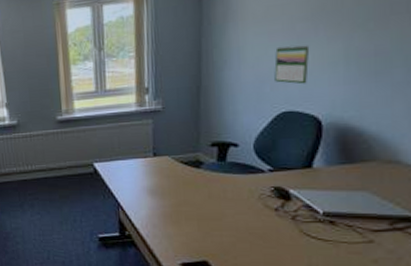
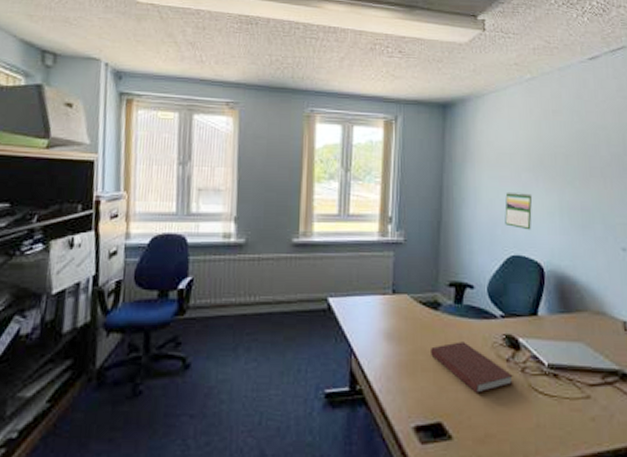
notebook: none [194,194,282,238] -> present [431,342,513,393]

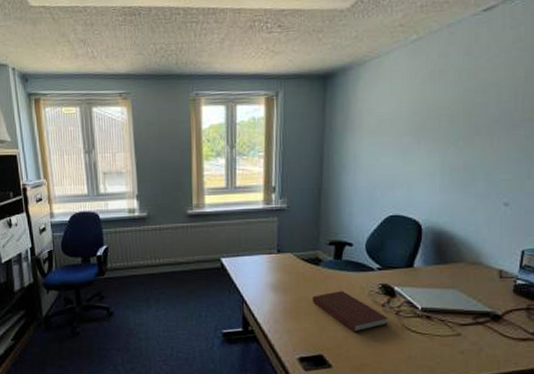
calendar: present [505,191,533,230] -> none [384,156,413,192]

